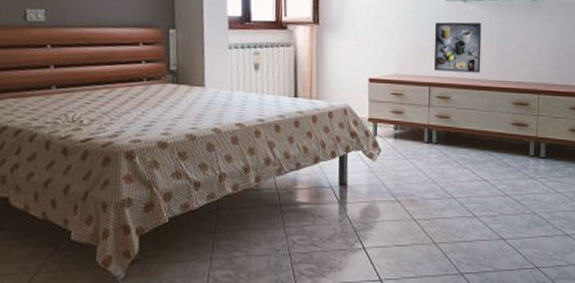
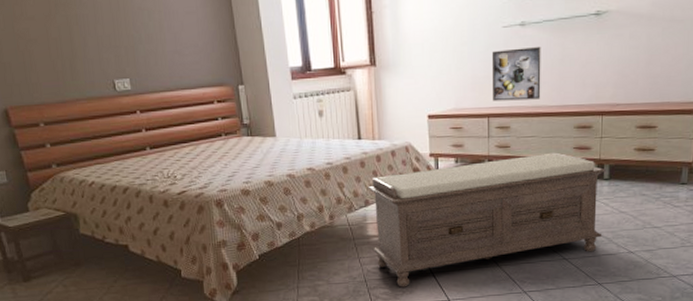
bench: none [300,126,542,263] -> present [368,152,605,288]

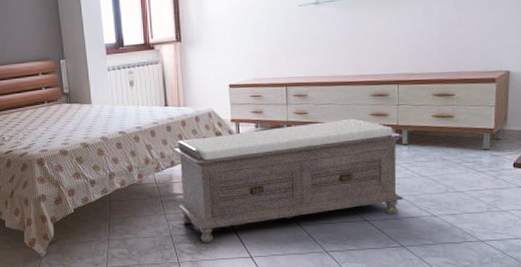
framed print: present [491,46,541,101] -> none [288,22,337,72]

